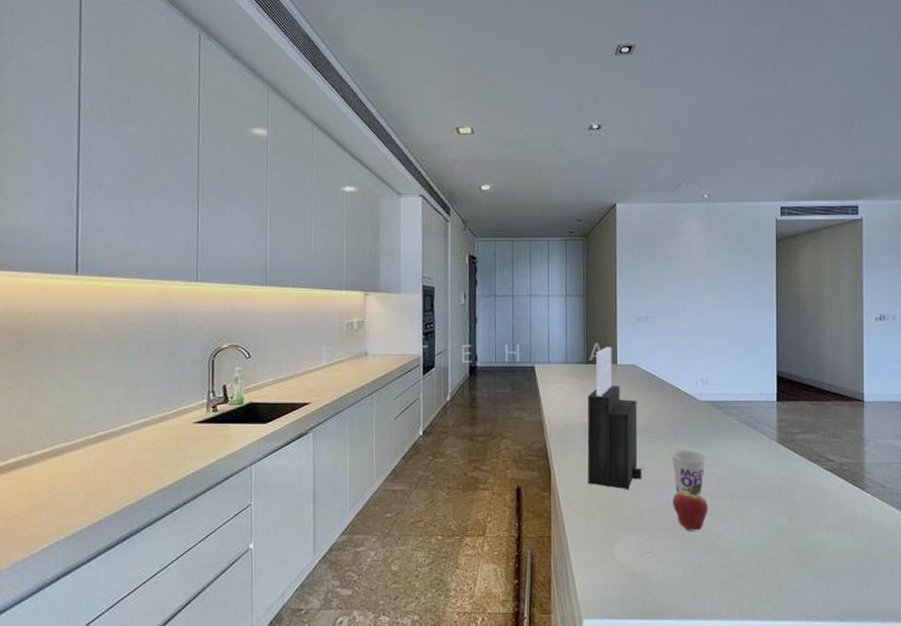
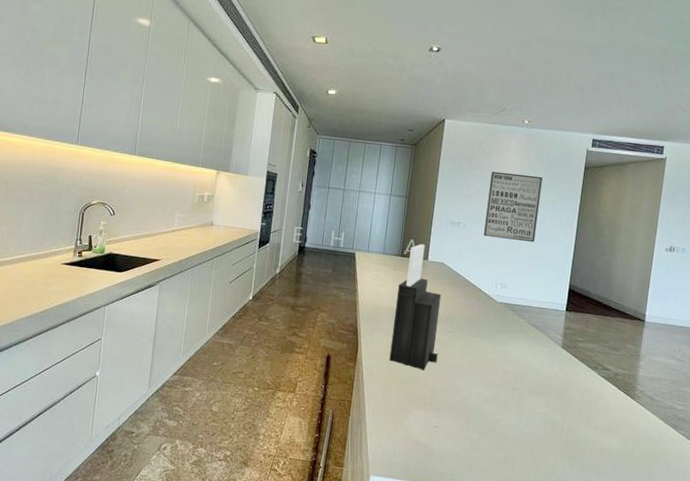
cup: present [671,450,707,498] -> none [465,342,497,386]
fruit: present [672,482,708,531] -> none [461,372,492,414]
wall art: none [675,254,732,330] -> present [484,171,543,243]

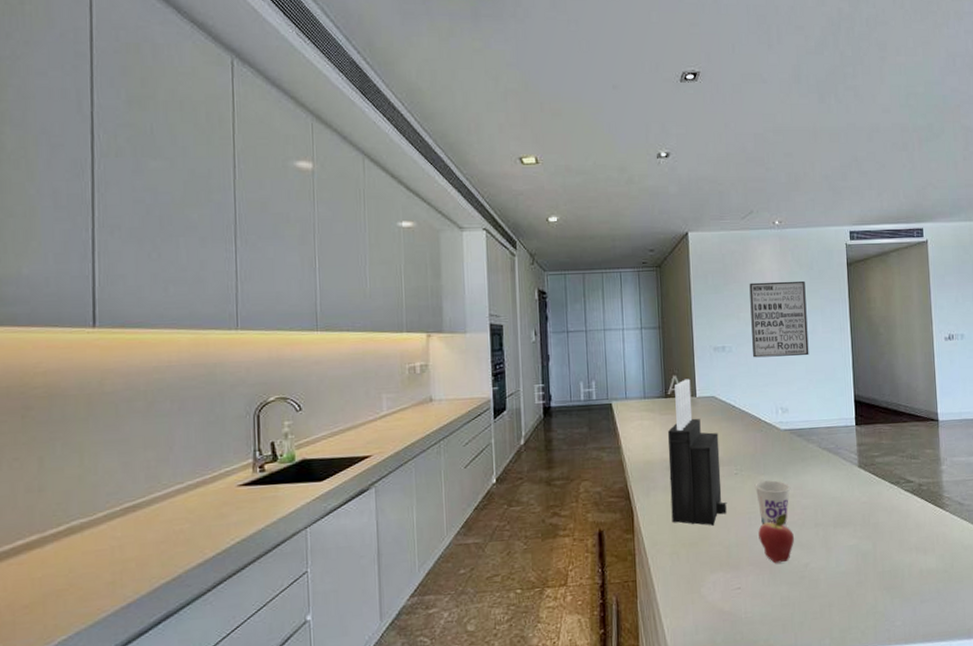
fruit: none [461,372,492,414] -> present [758,512,794,564]
cup: none [465,342,497,386] -> present [754,480,791,528]

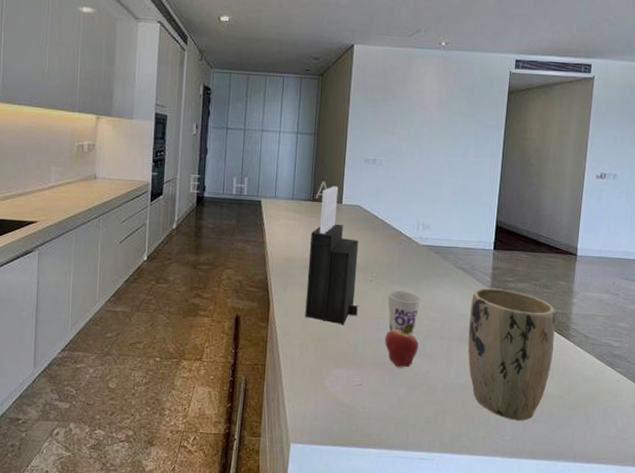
wall art: present [749,280,809,358] -> none [402,100,463,178]
plant pot: none [841,465,931,603] -> present [468,288,556,420]

